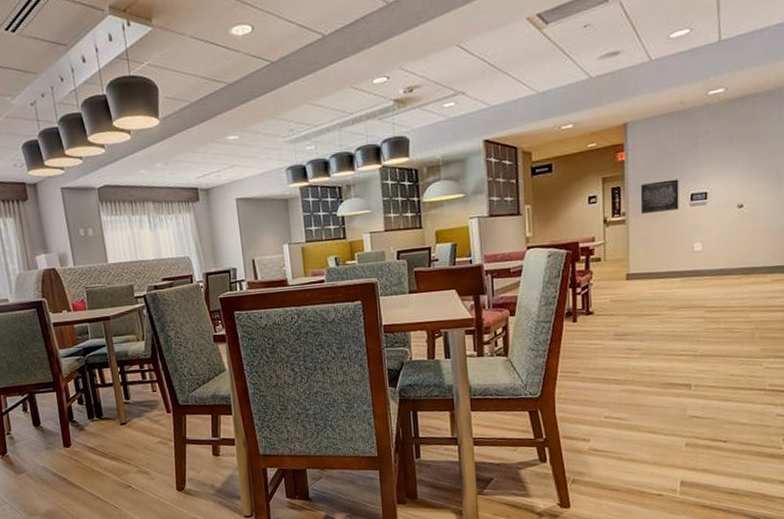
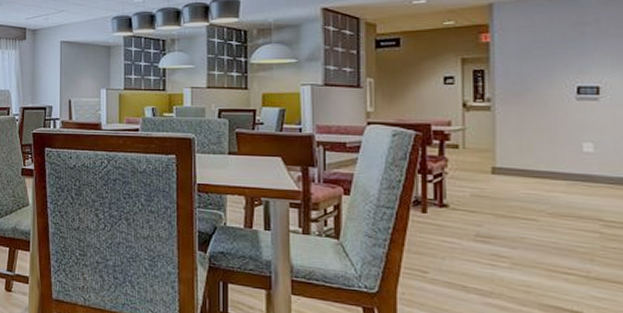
wall art: present [640,179,679,214] -> none [510,68,562,102]

